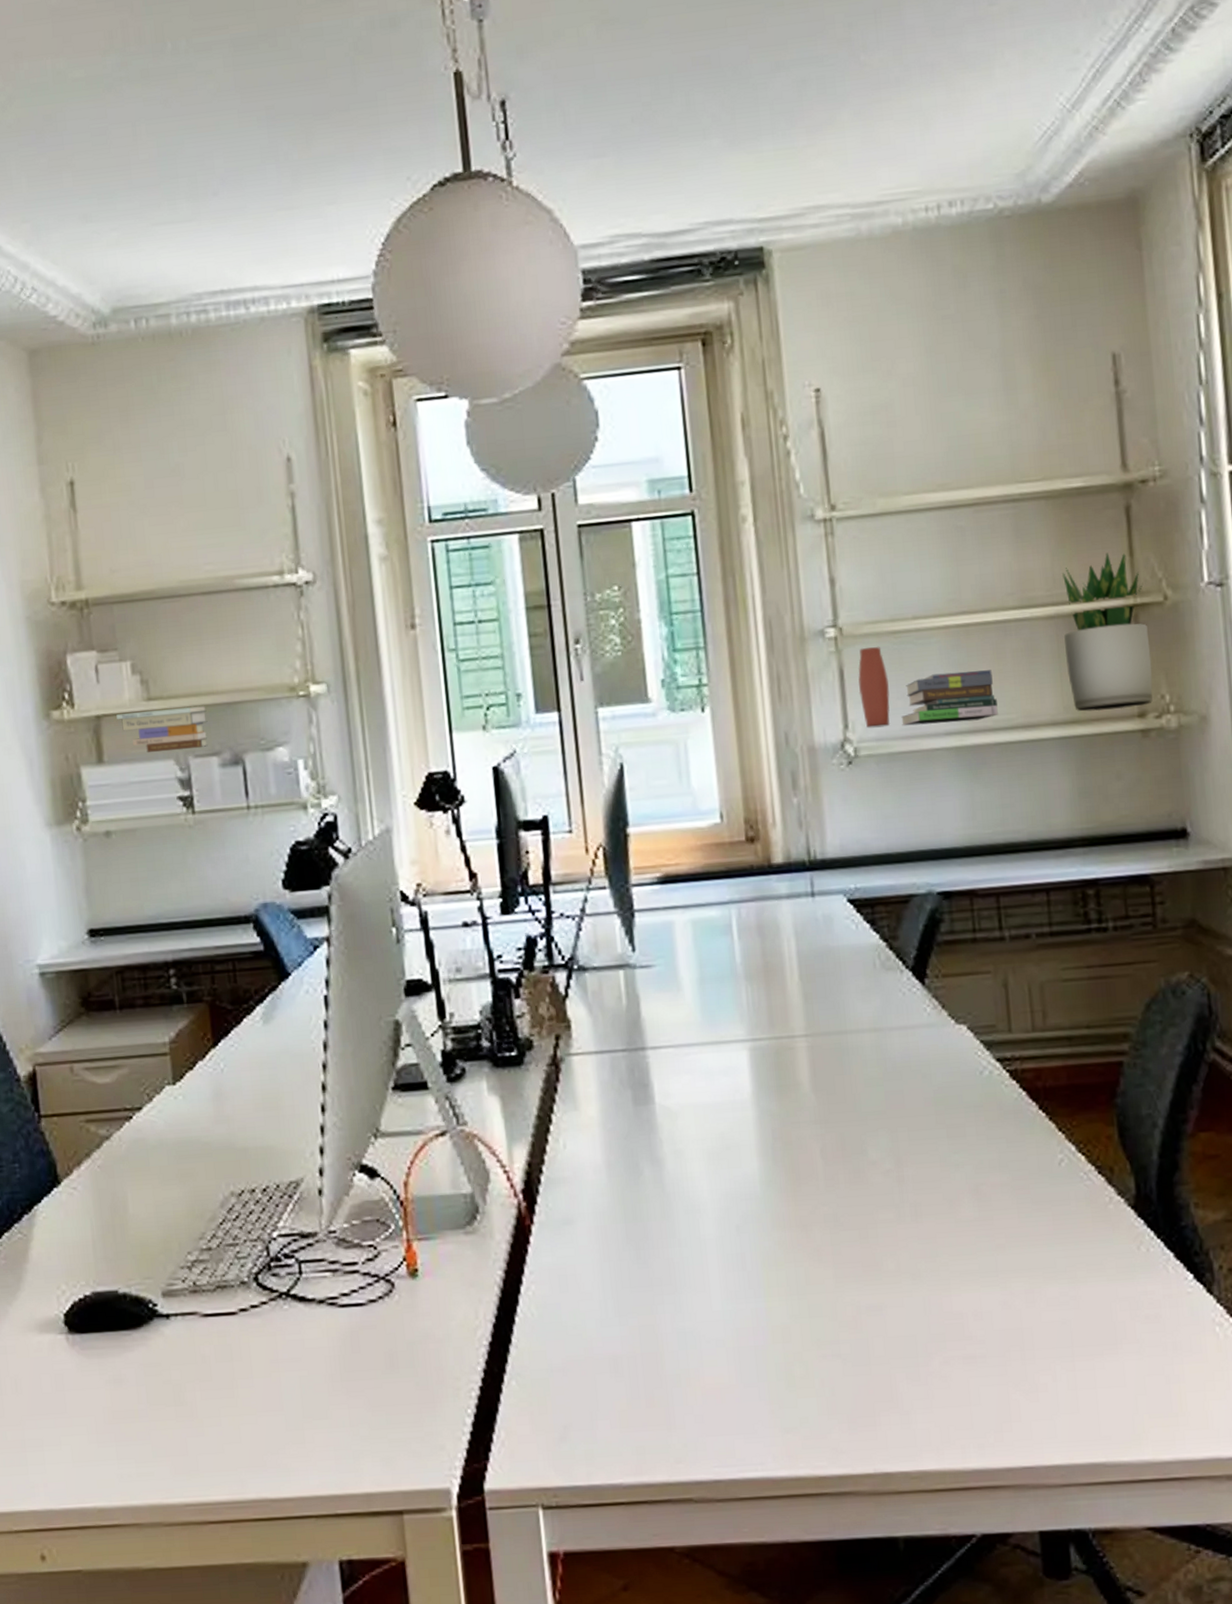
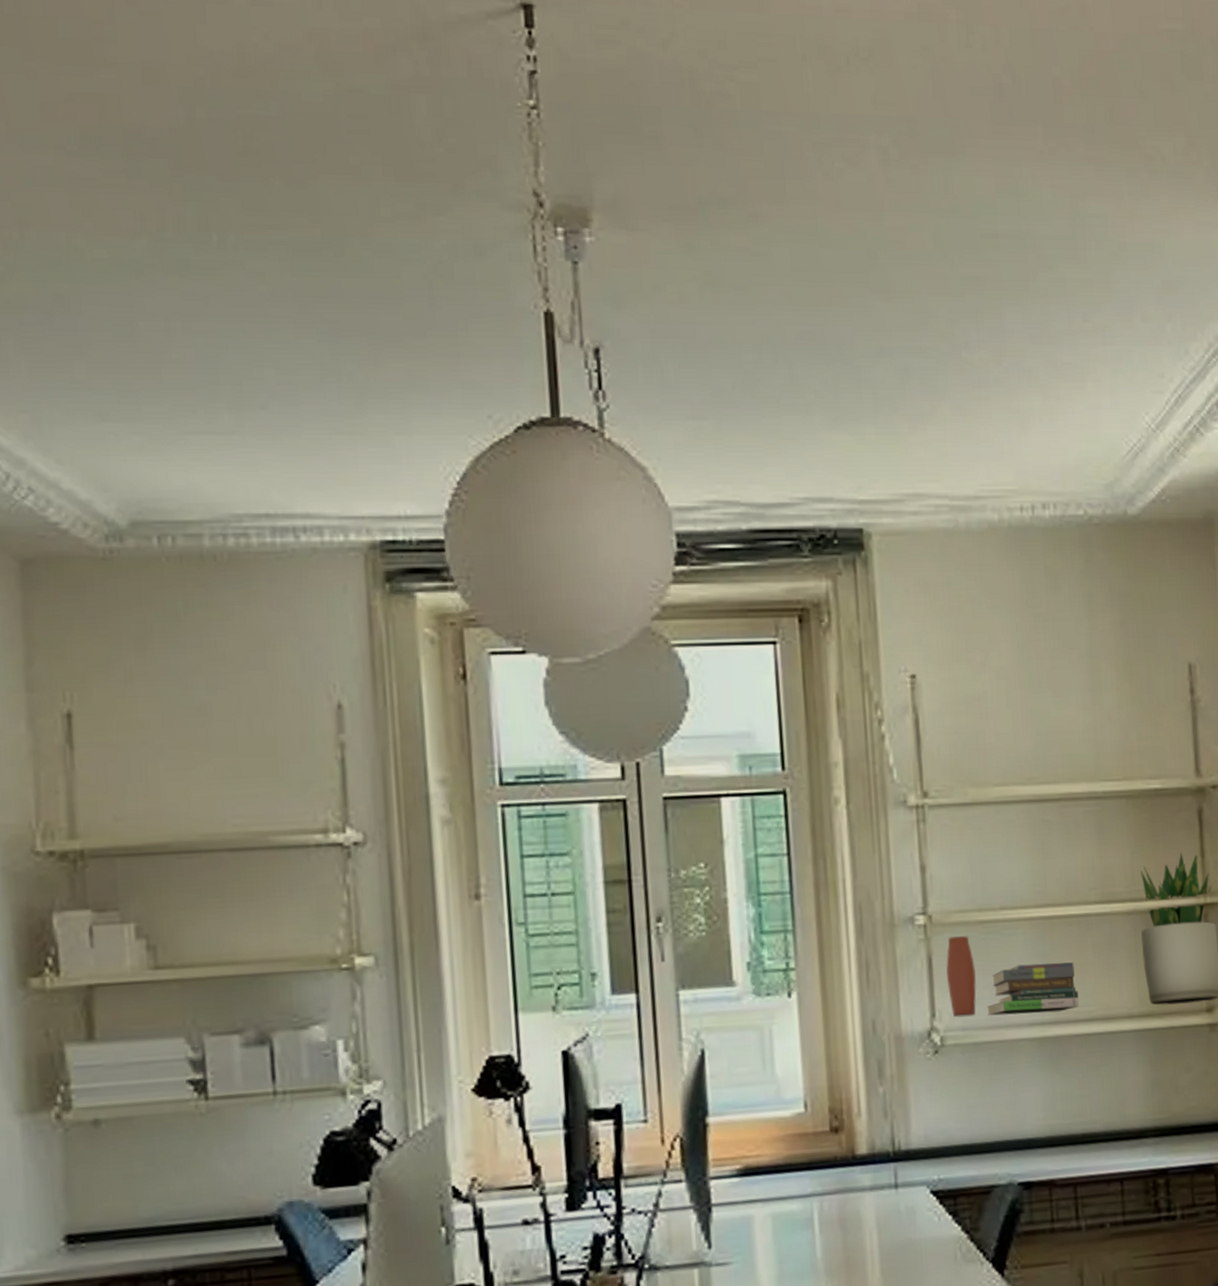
books: present [116,706,208,753] -> none [114,977,229,1030]

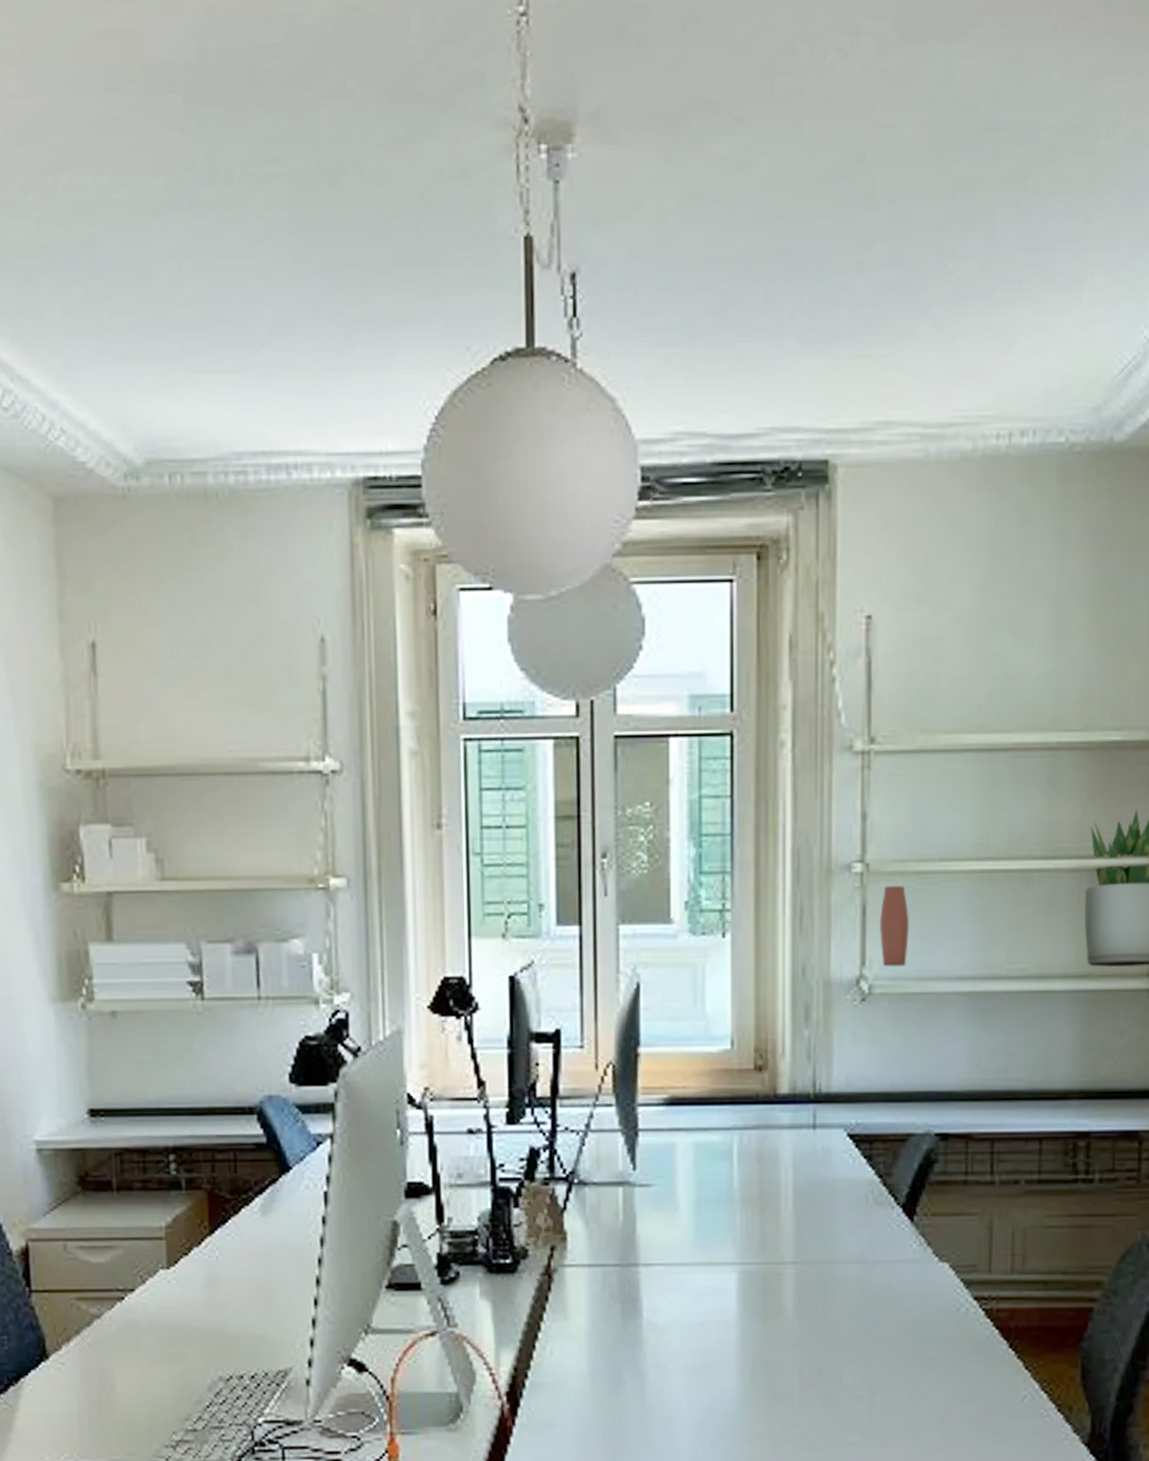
books: present [987,962,1079,1016] -> none [918,917,1013,968]

